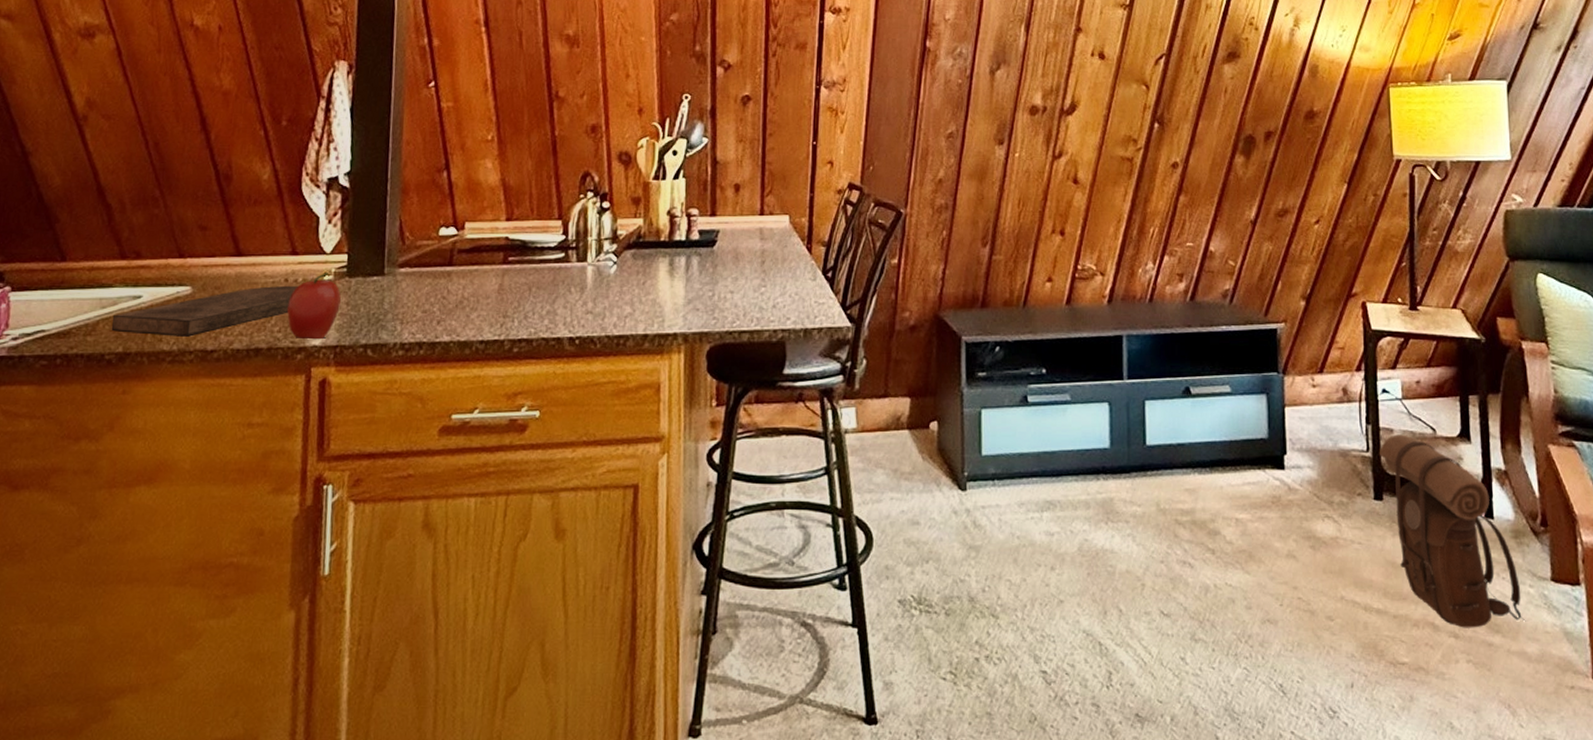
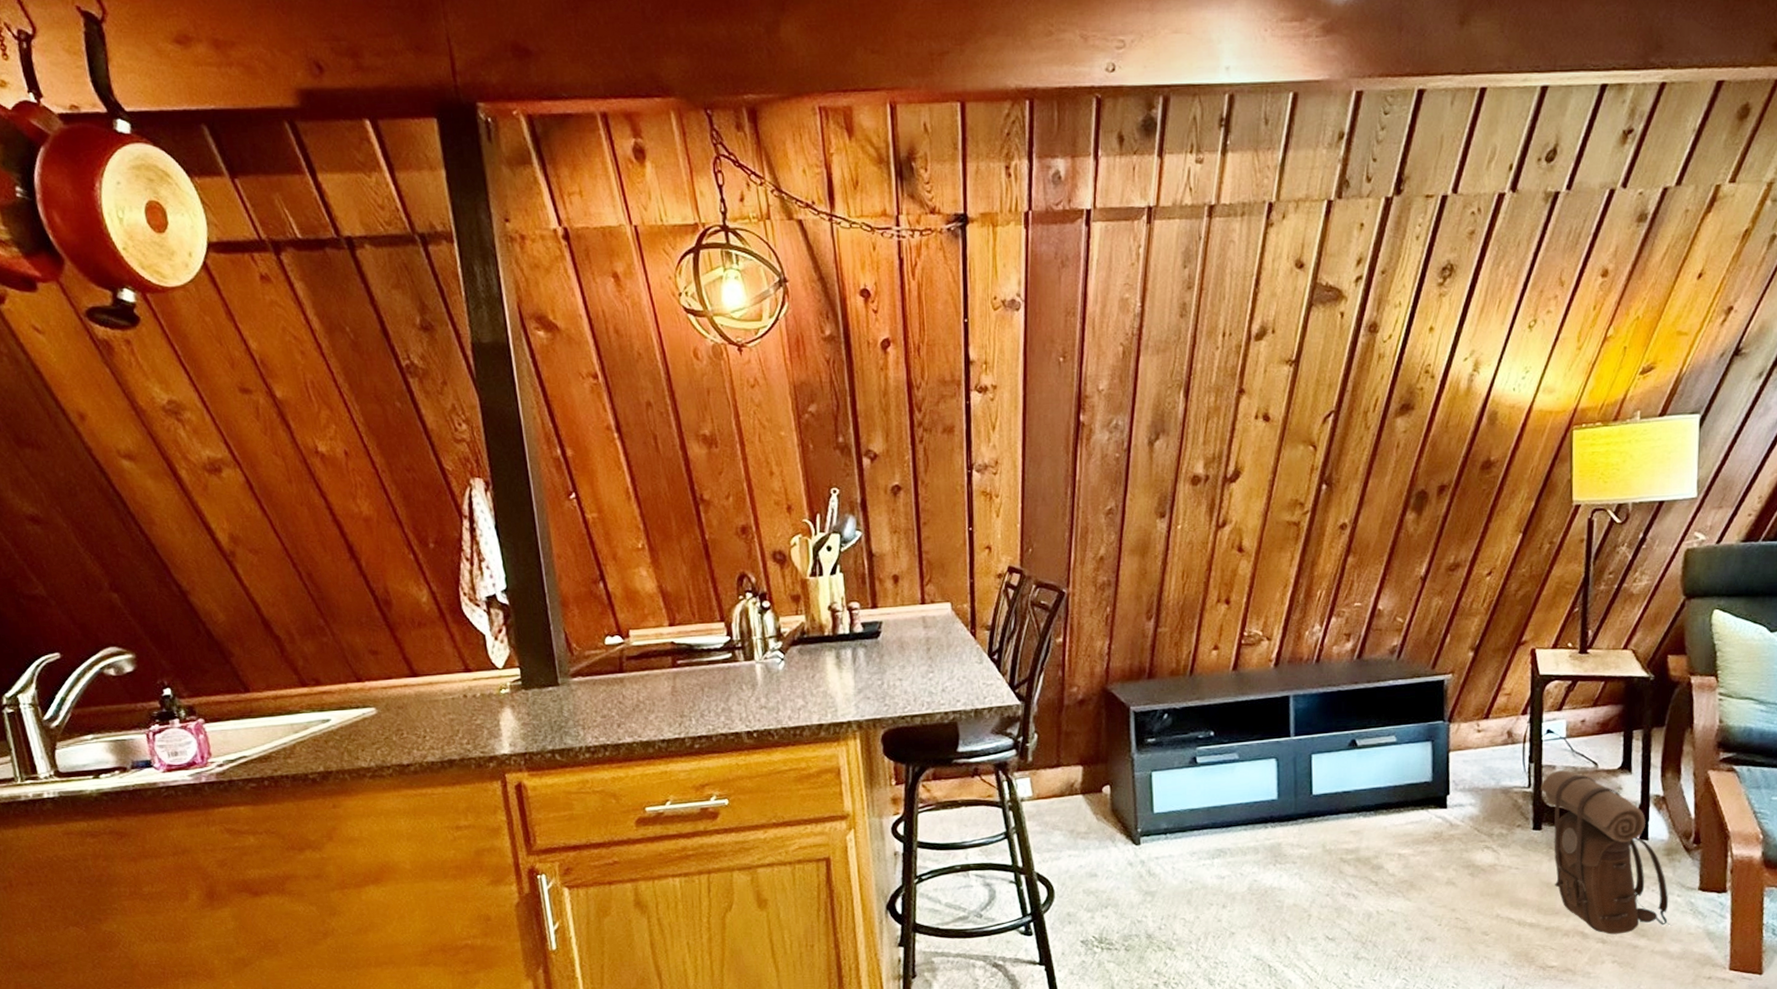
cutting board: present [111,285,299,337] -> none [306,700,478,754]
fruit: present [287,271,341,340] -> none [471,685,522,749]

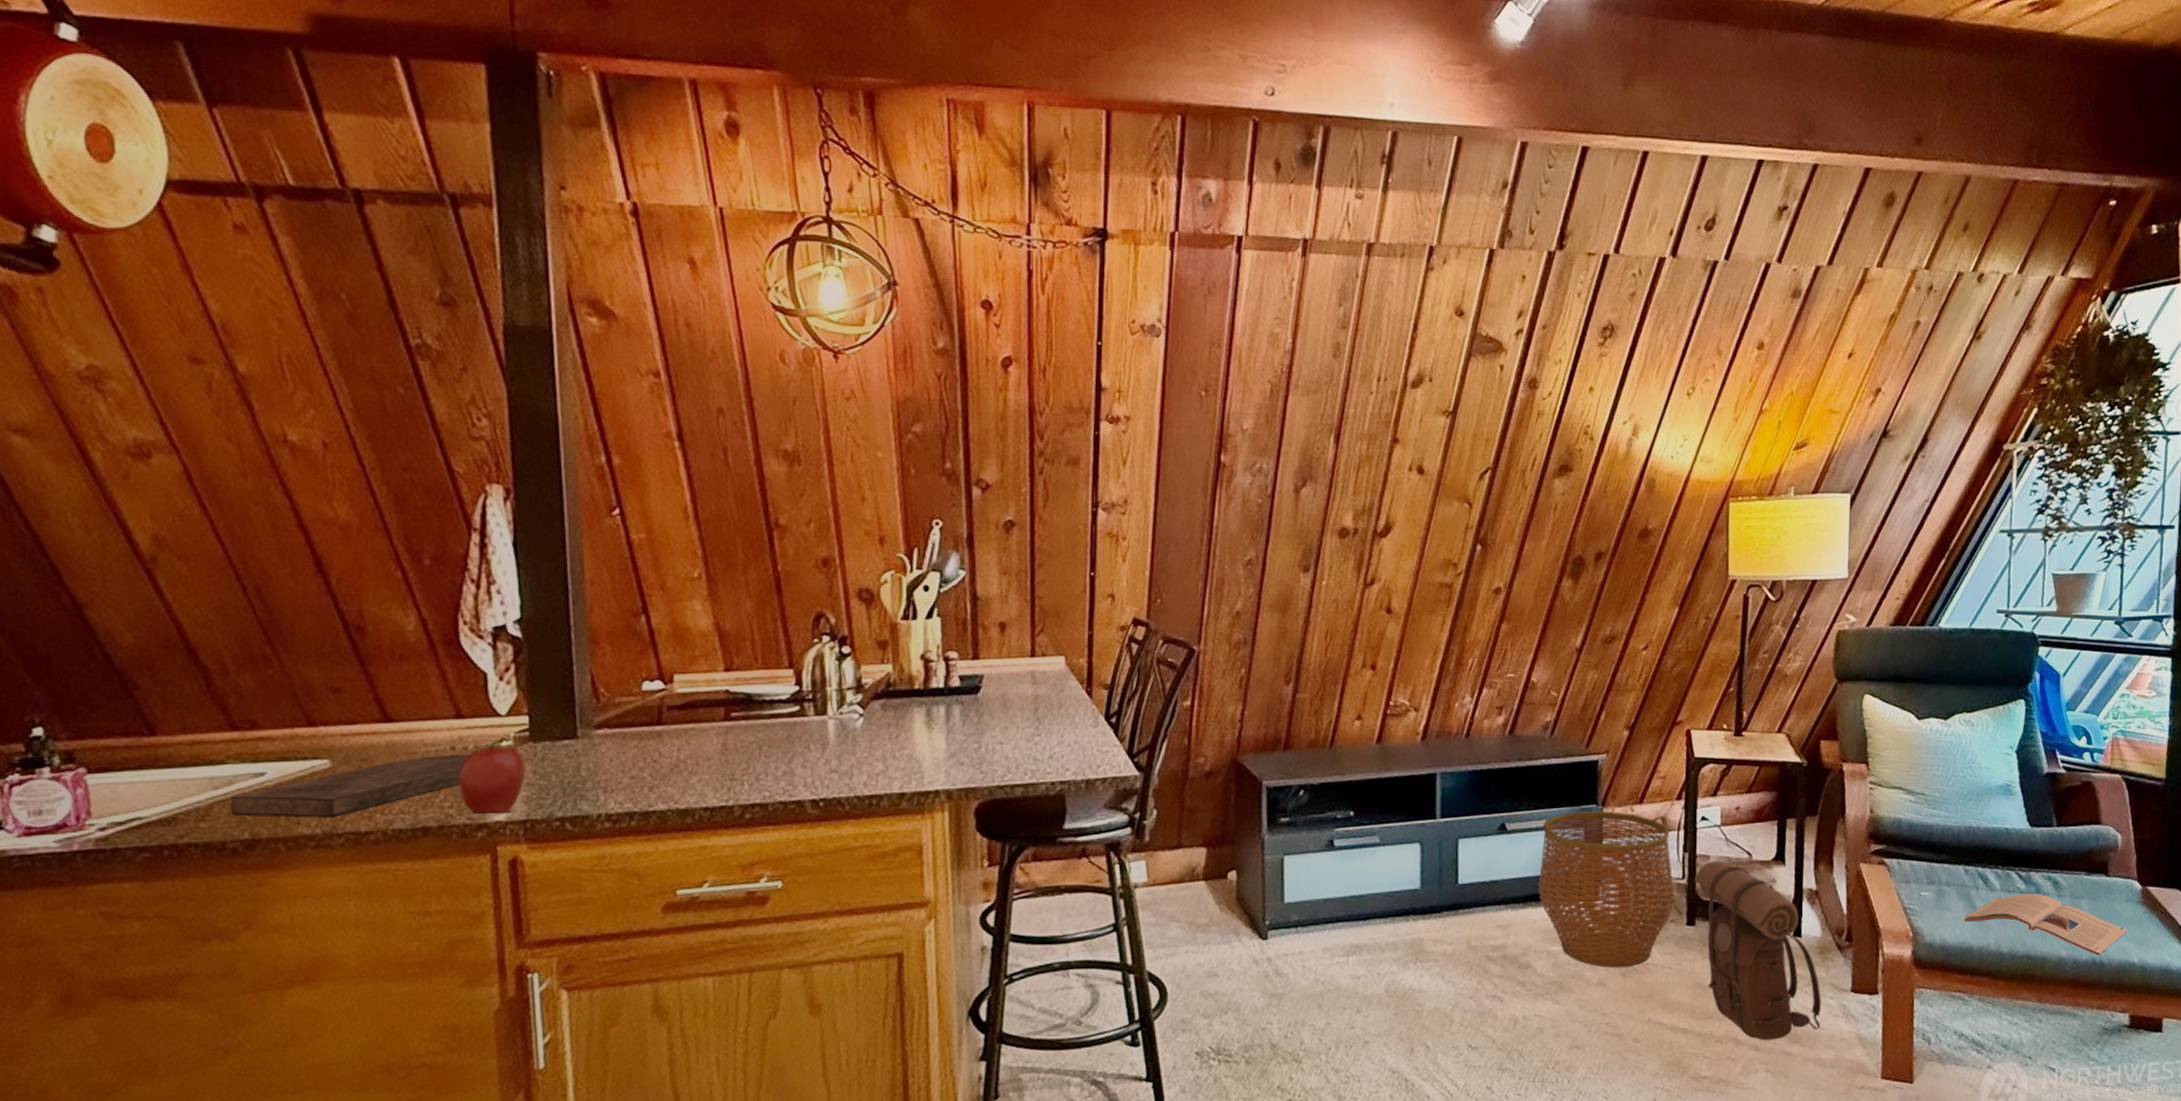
cutting board: none [306,700,478,754] -> present [229,754,470,818]
fruit: none [471,685,522,749] -> present [458,736,525,815]
basket: none [1388,726,1522,869] -> present [1537,811,1675,968]

